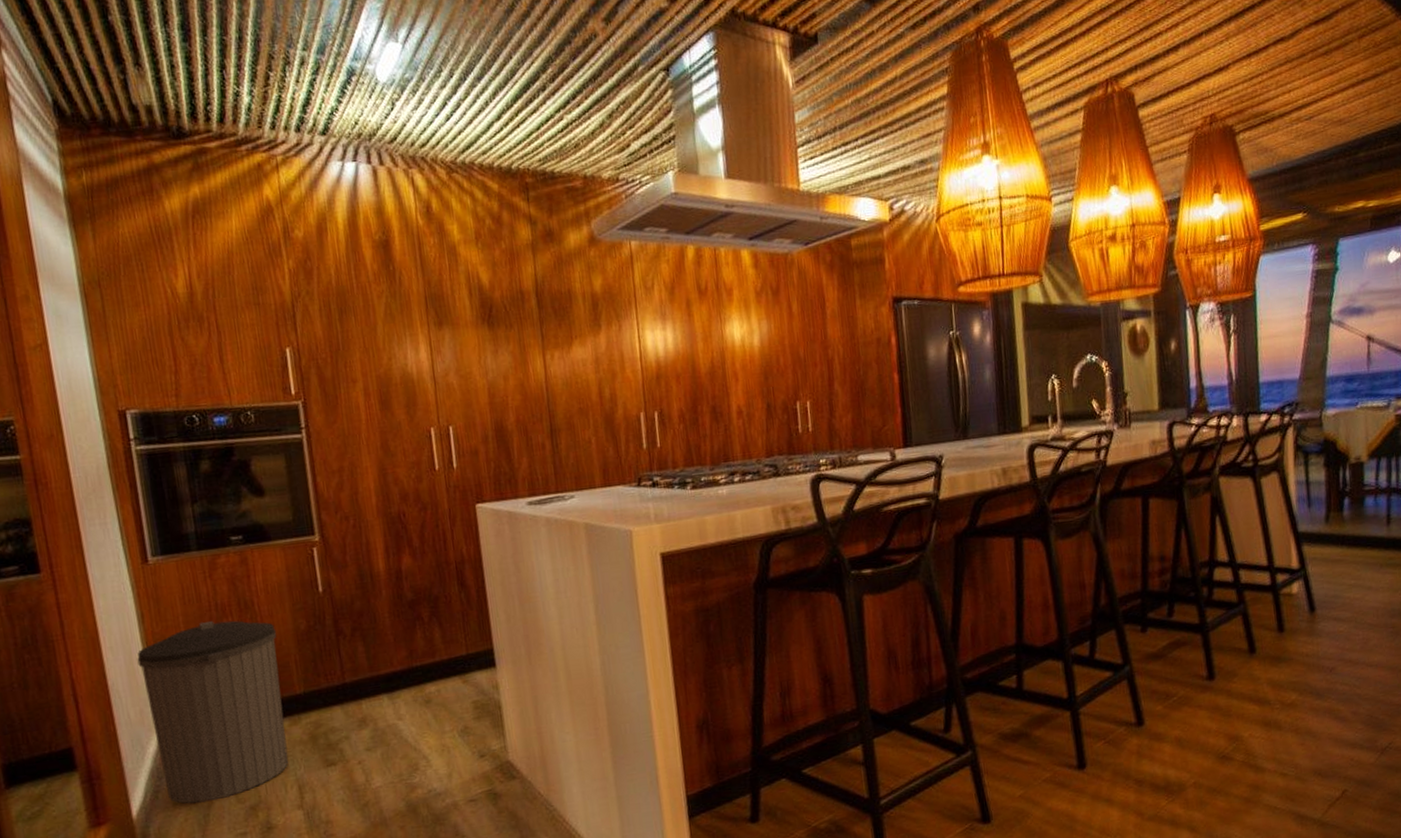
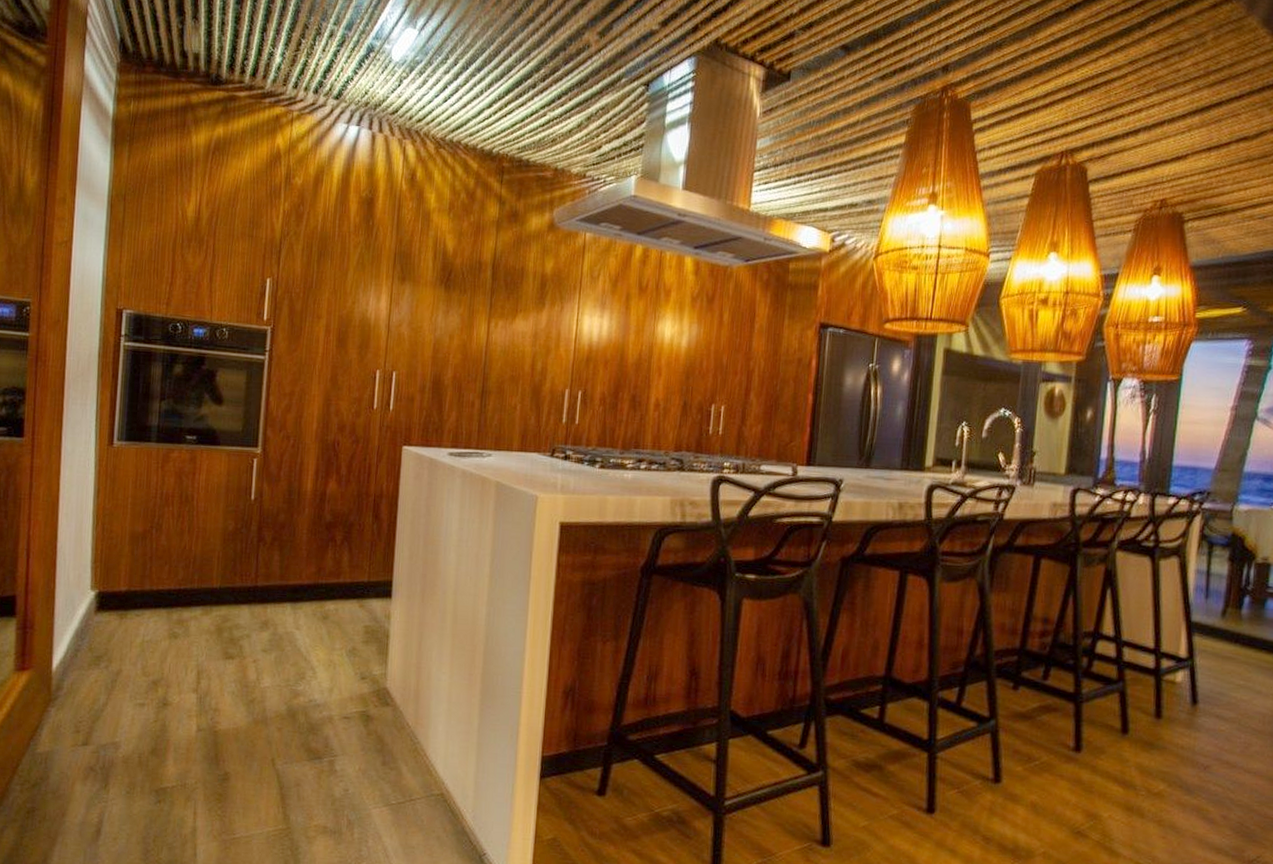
trash can: present [137,620,289,804] -> none [85,506,208,669]

